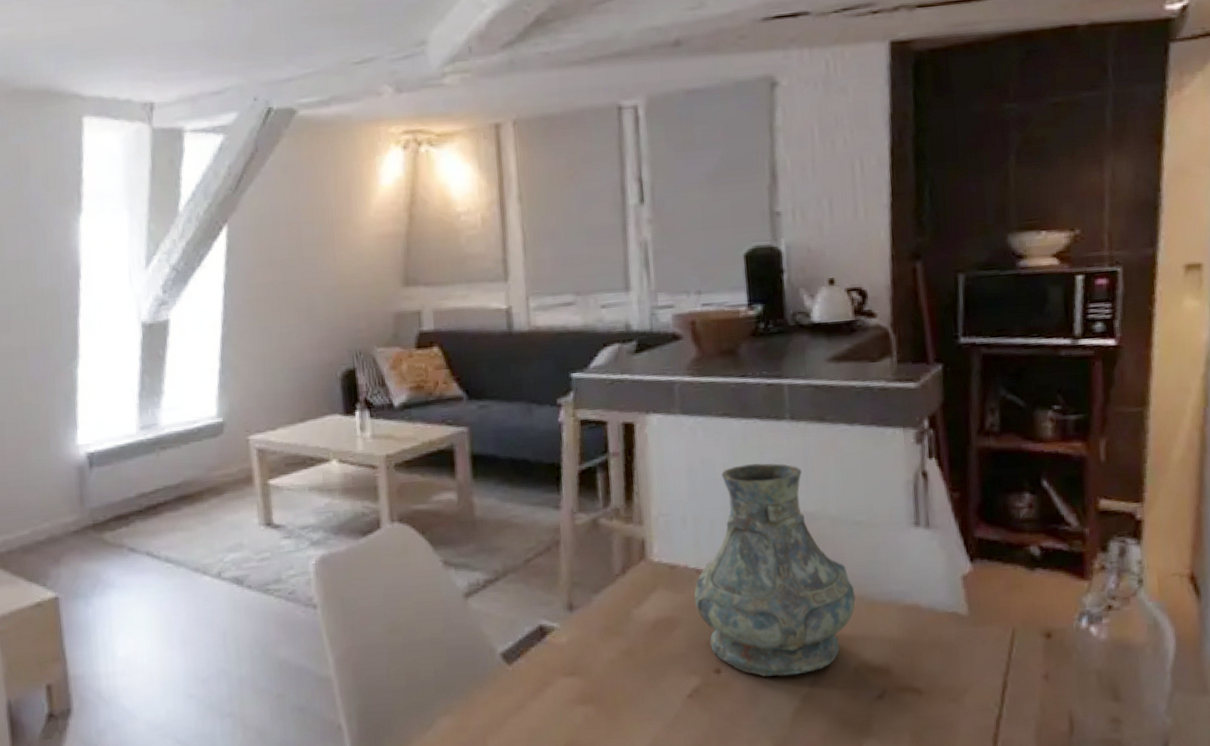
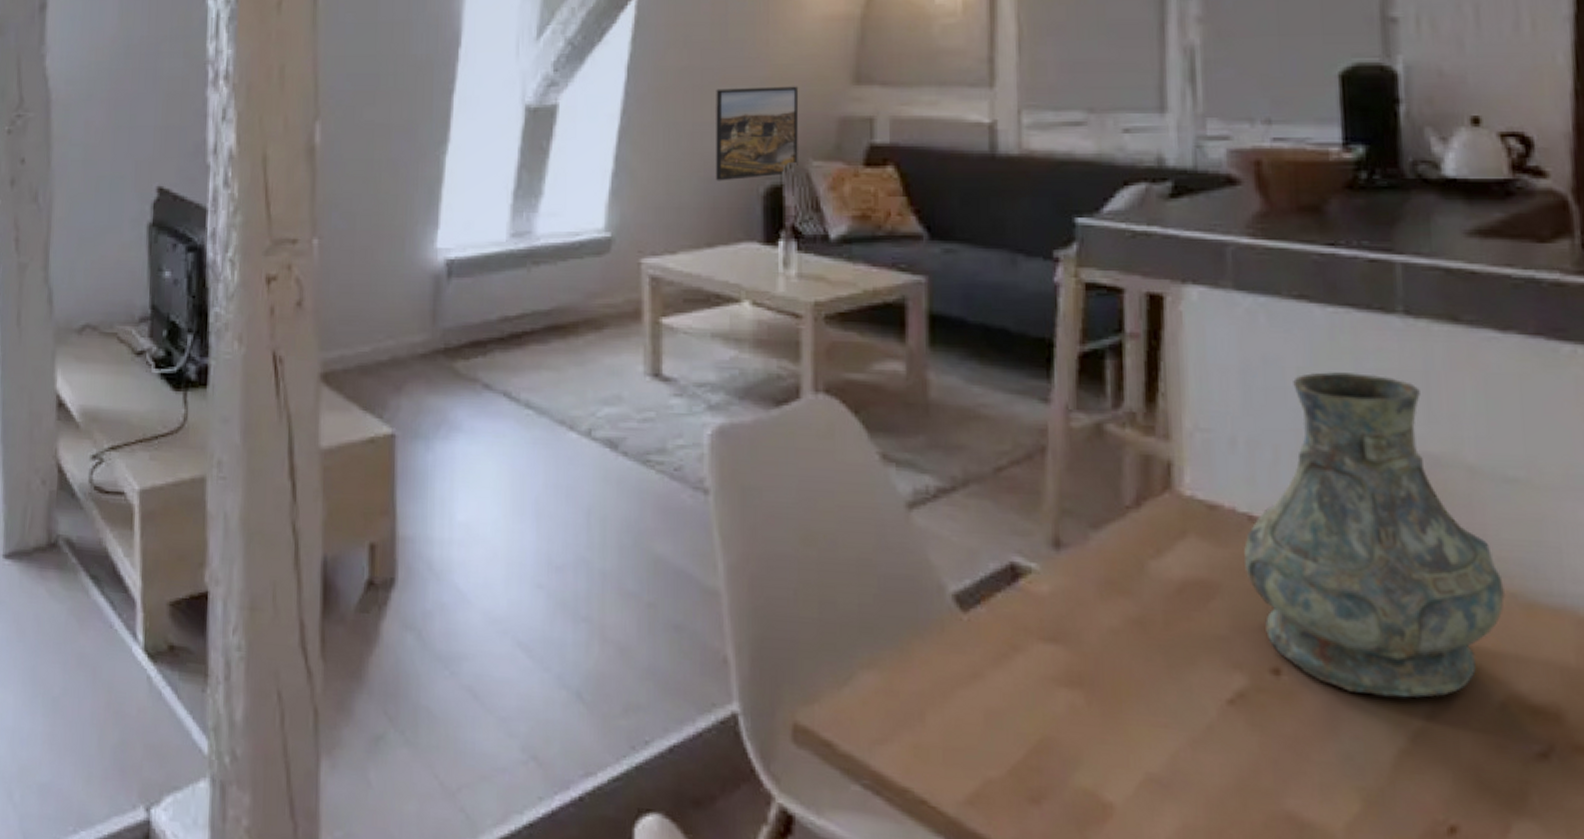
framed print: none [297,291,366,370] -> present [716,86,799,181]

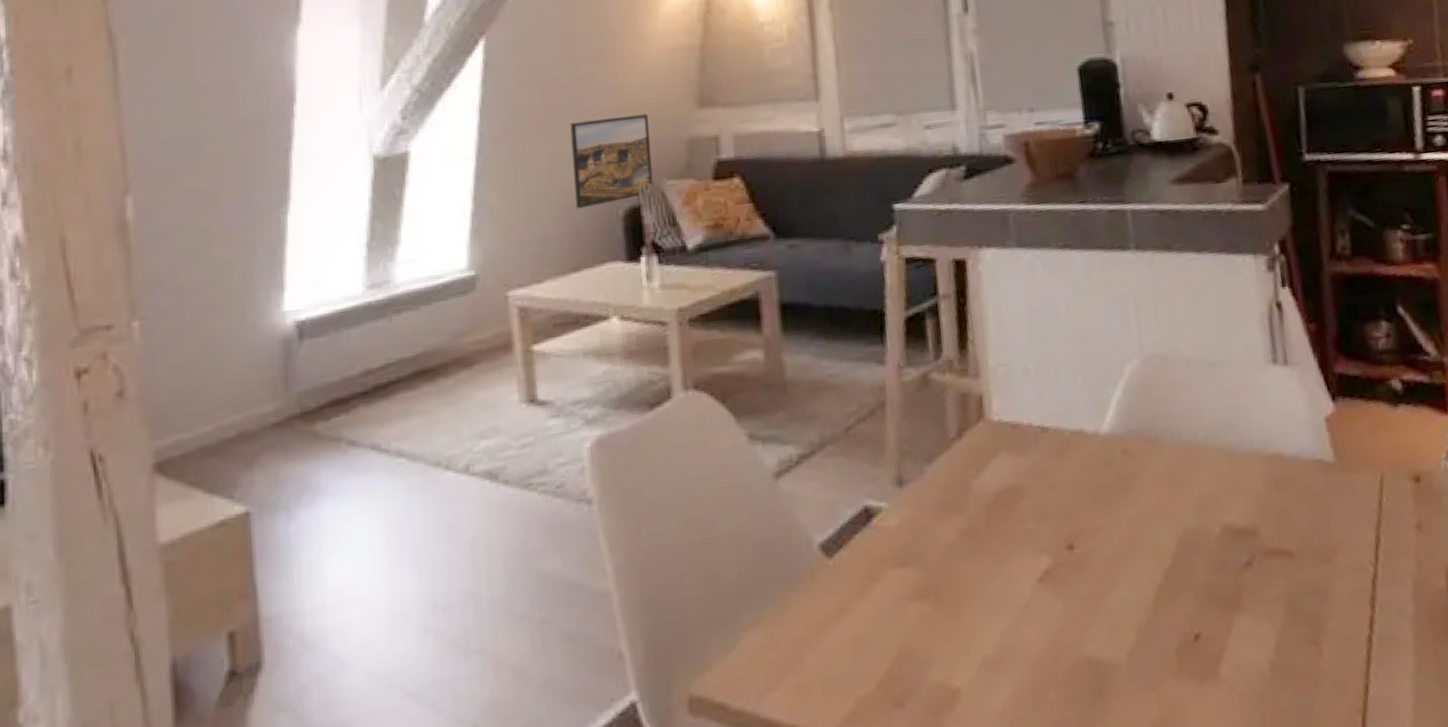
vase: present [1244,372,1505,698] -> none [1040,299,1216,550]

